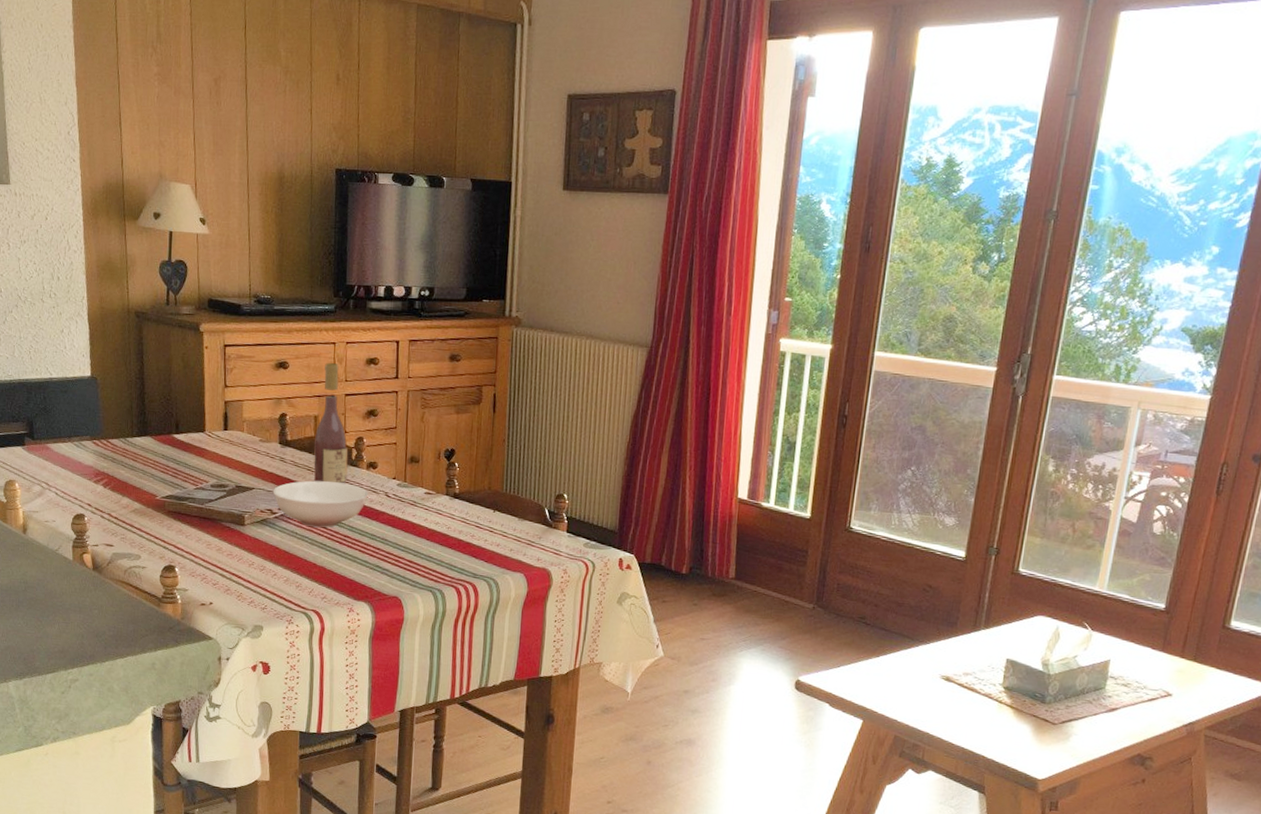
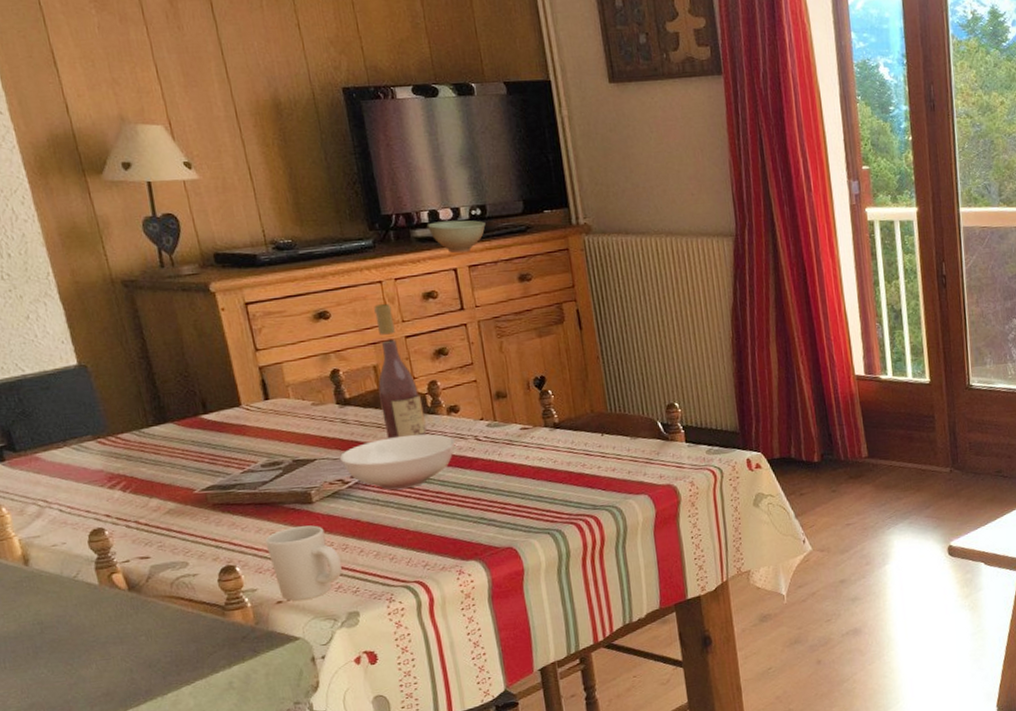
mug: none [201,542,258,607] -> present [265,525,343,602]
bowl: none [381,297,431,328] -> present [426,220,486,254]

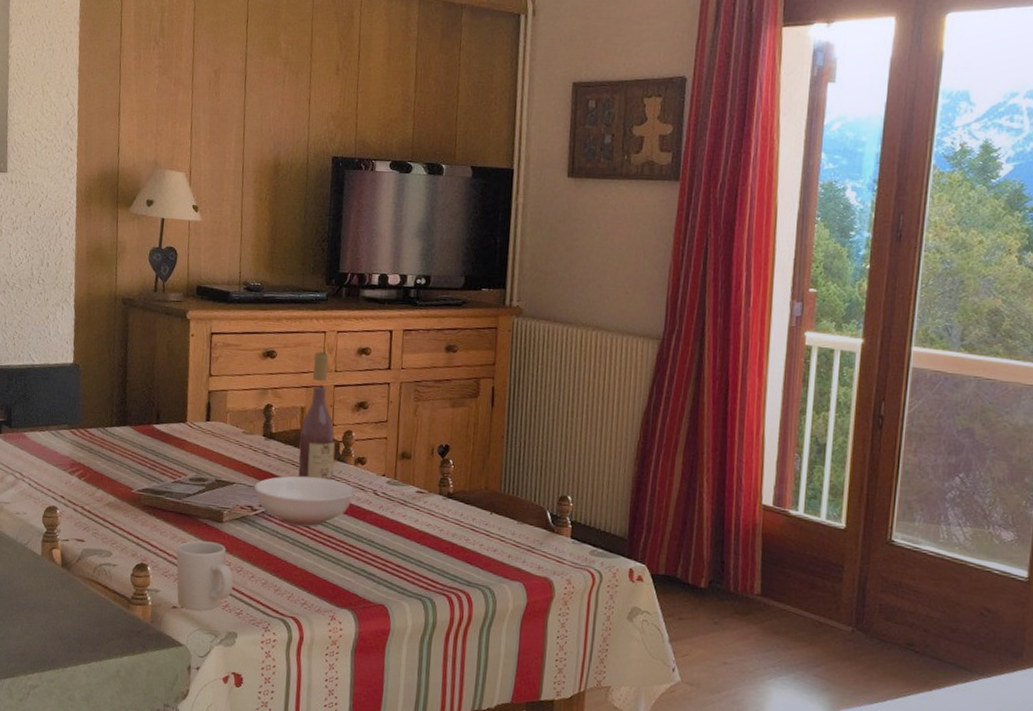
bowl: present [426,220,486,254] -> none [375,285,427,318]

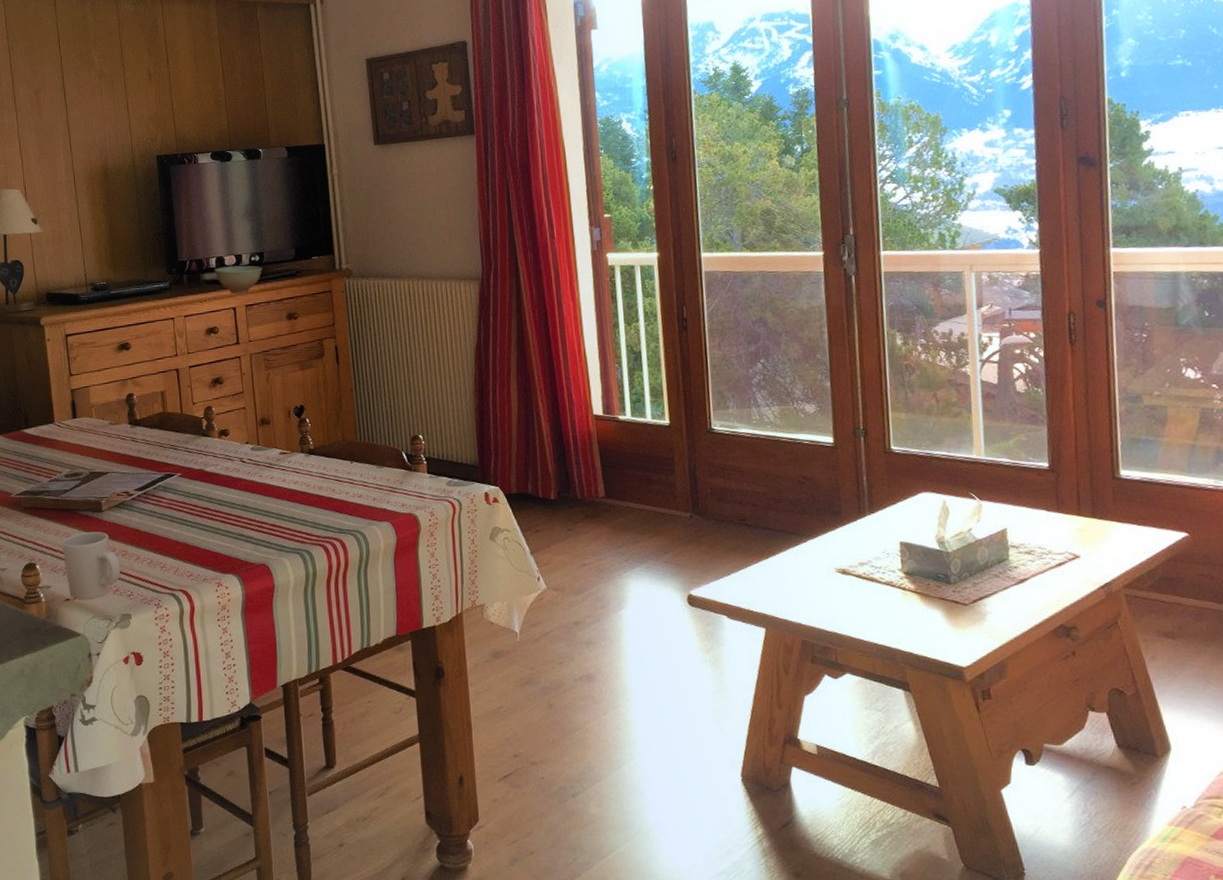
bowl: present [254,476,356,527] -> none [127,454,224,504]
wine bottle: present [298,352,336,481] -> none [163,338,200,458]
bowl: none [375,285,427,318] -> present [214,265,262,295]

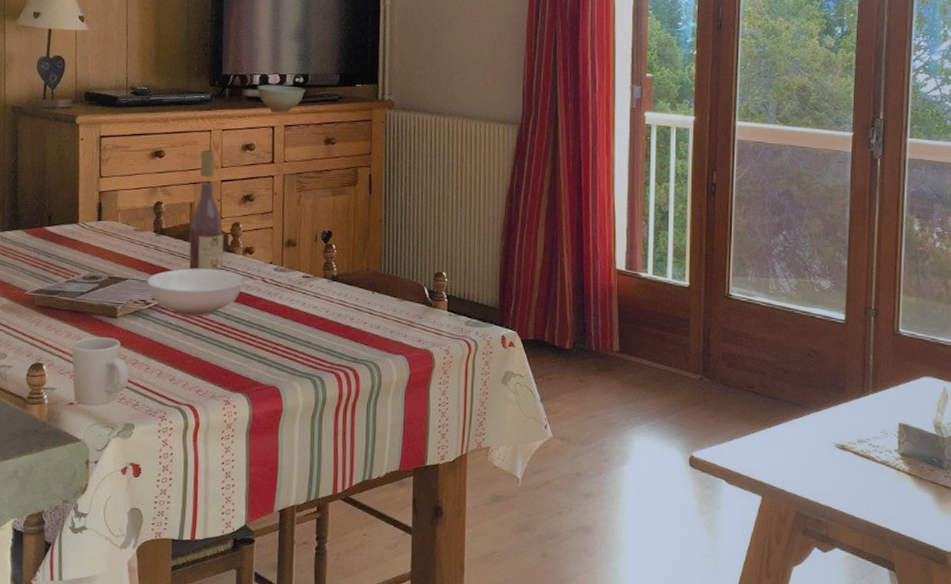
bowl: none [127,454,224,504] -> present [146,268,245,317]
wine bottle: none [163,338,200,458] -> present [188,150,224,271]

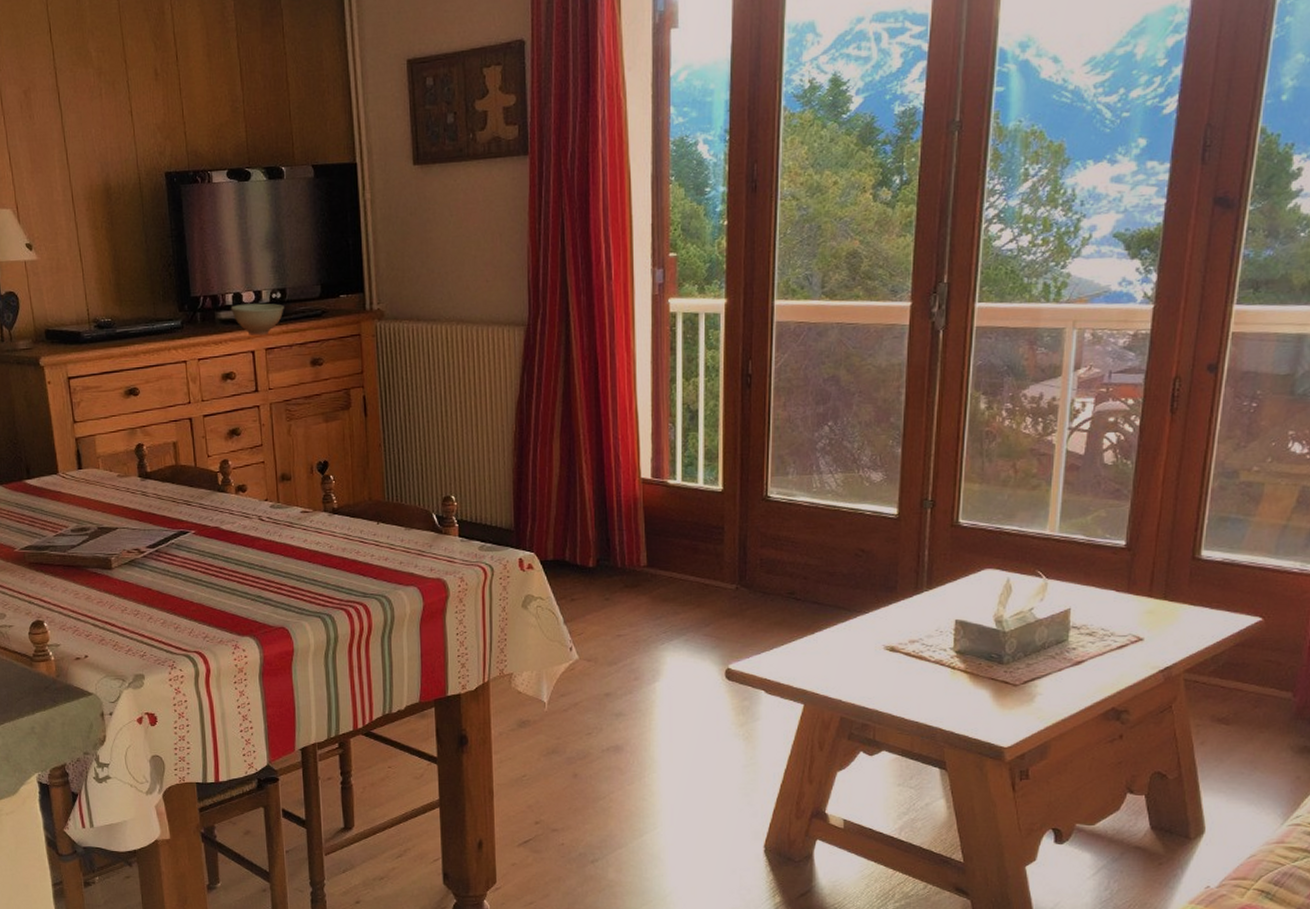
mug: present [71,337,130,406] -> none [70,590,133,660]
bowl: present [146,268,245,317] -> none [137,511,241,563]
wine bottle: present [188,150,224,271] -> none [175,383,216,514]

